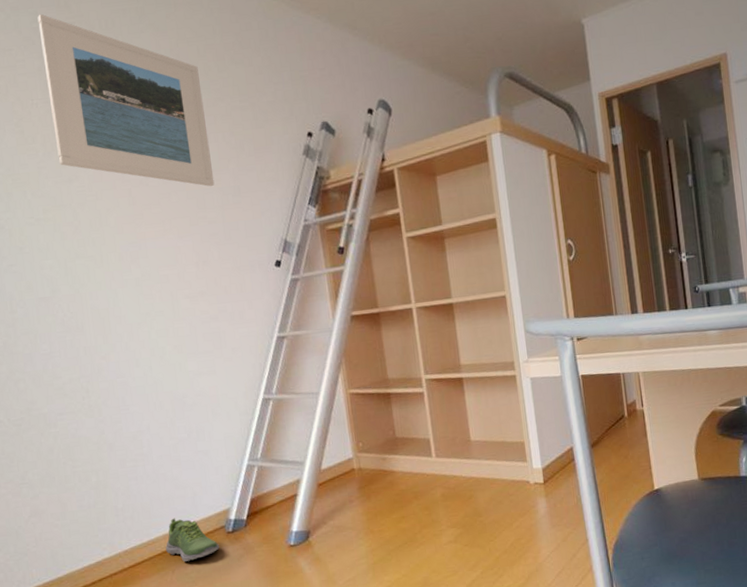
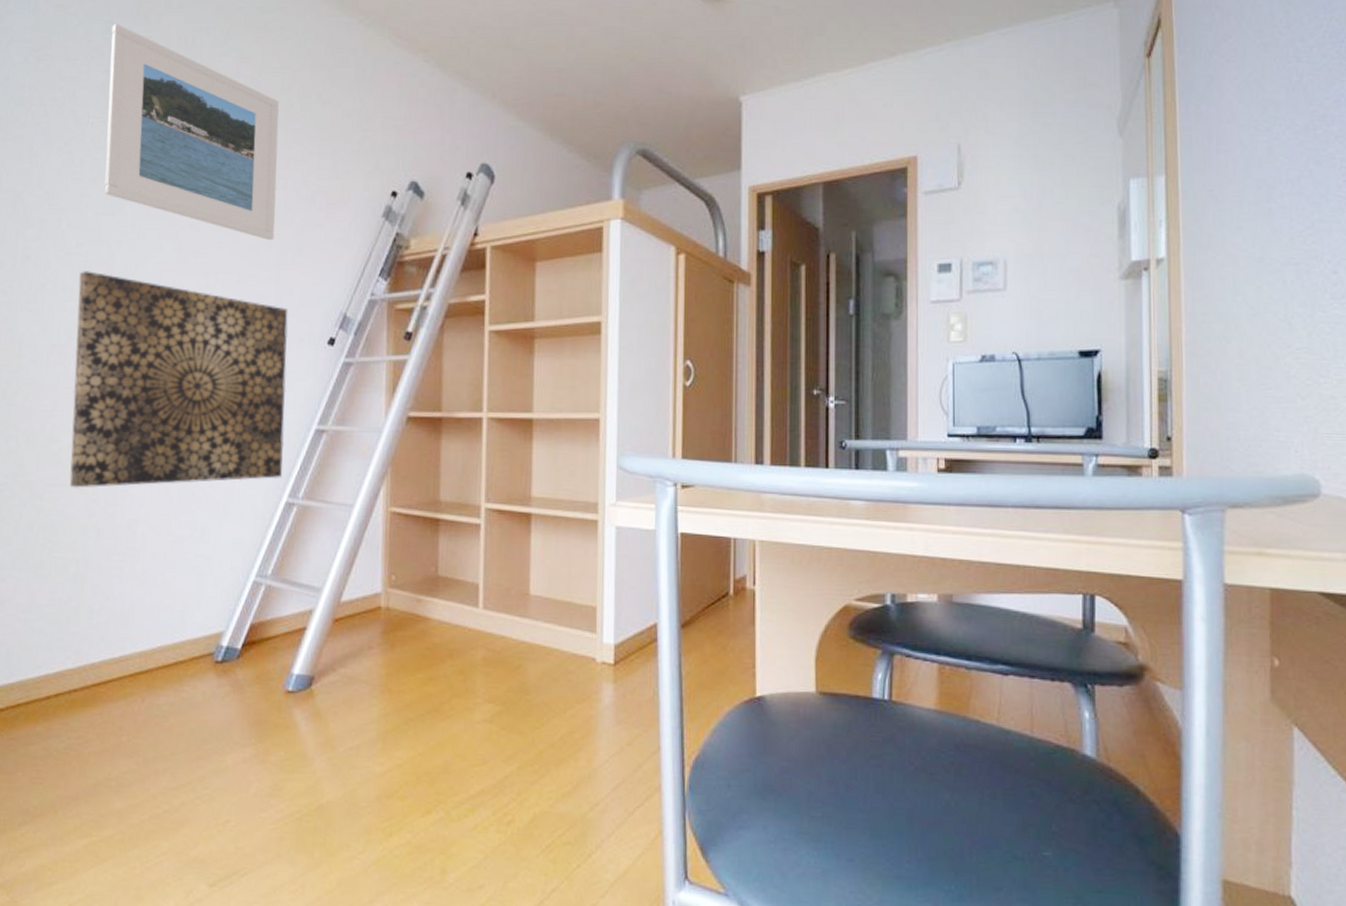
wall art: none [51,232,256,414] -> present [69,271,288,488]
shoe: present [165,518,219,562] -> none [138,632,203,690]

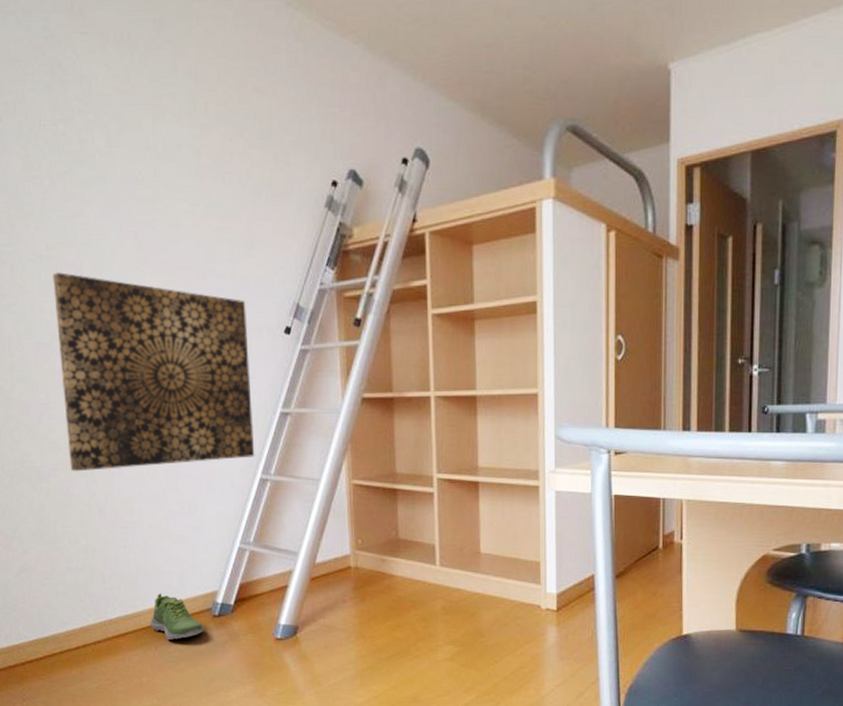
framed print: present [104,23,279,241] -> none [49,20,226,236]
shoe: none [138,632,203,690] -> present [149,593,204,640]

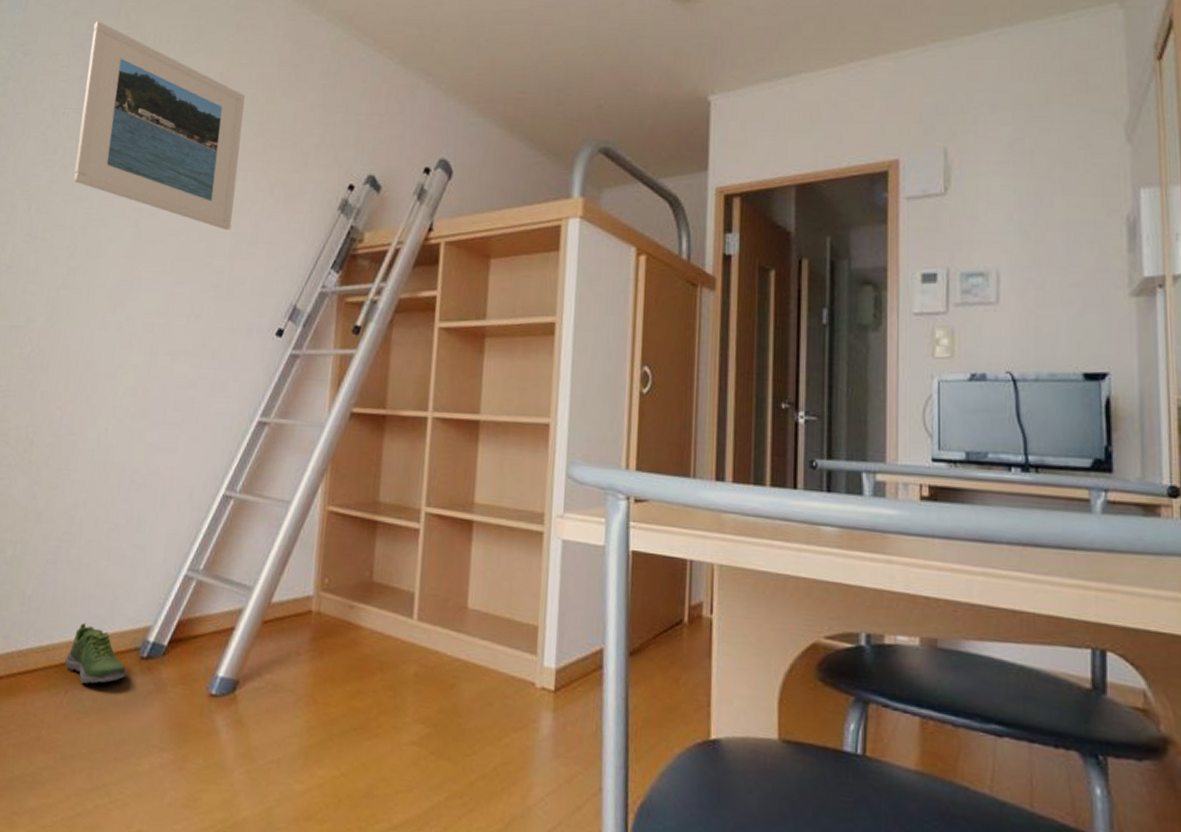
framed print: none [49,20,226,236] -> present [73,21,245,231]
wall art: present [53,272,255,472] -> none [14,255,240,471]

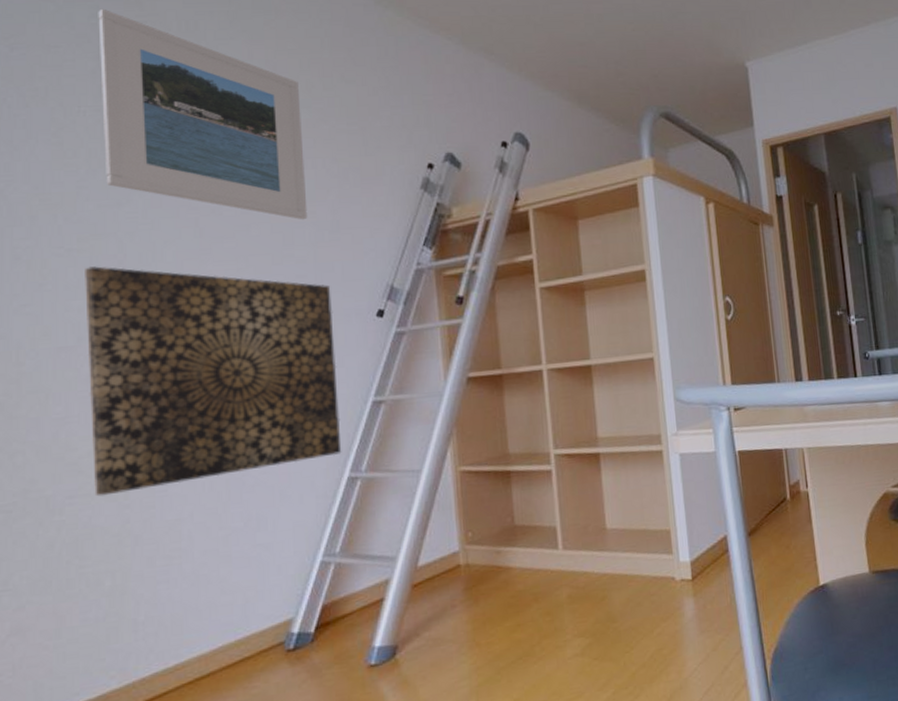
wall art: none [14,255,240,471] -> present [85,266,342,497]
shoe: present [64,622,127,684] -> none [199,632,274,692]

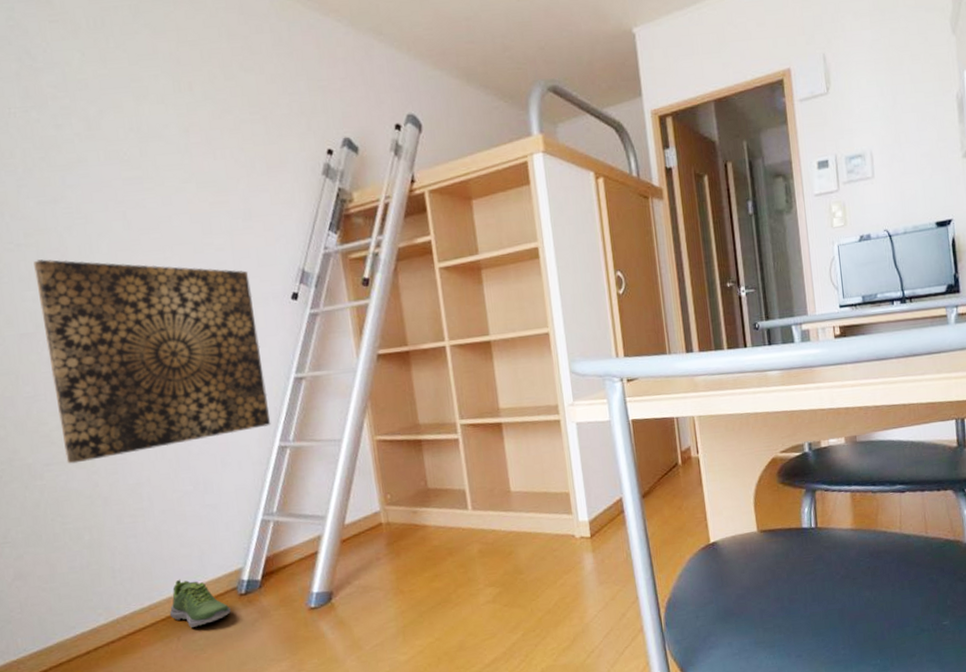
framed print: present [98,8,308,220] -> none [14,10,222,210]
shoe: none [199,632,274,692] -> present [169,579,231,628]

